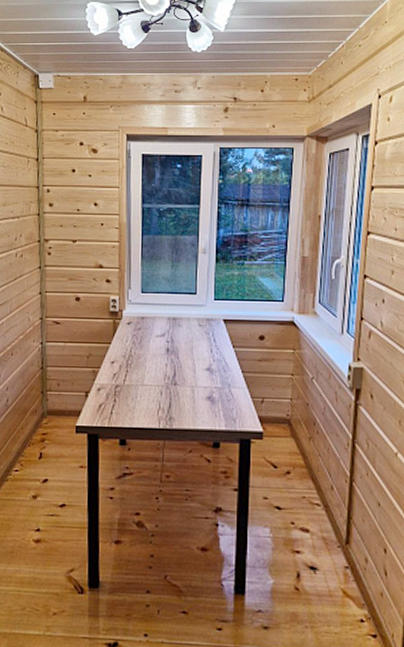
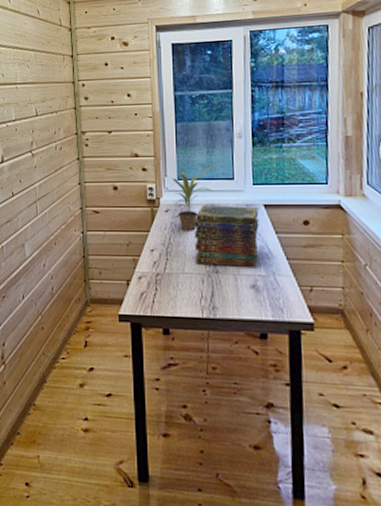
potted plant: none [136,280,177,344] -> present [172,166,214,231]
book stack: none [155,318,218,379] -> present [193,205,259,267]

